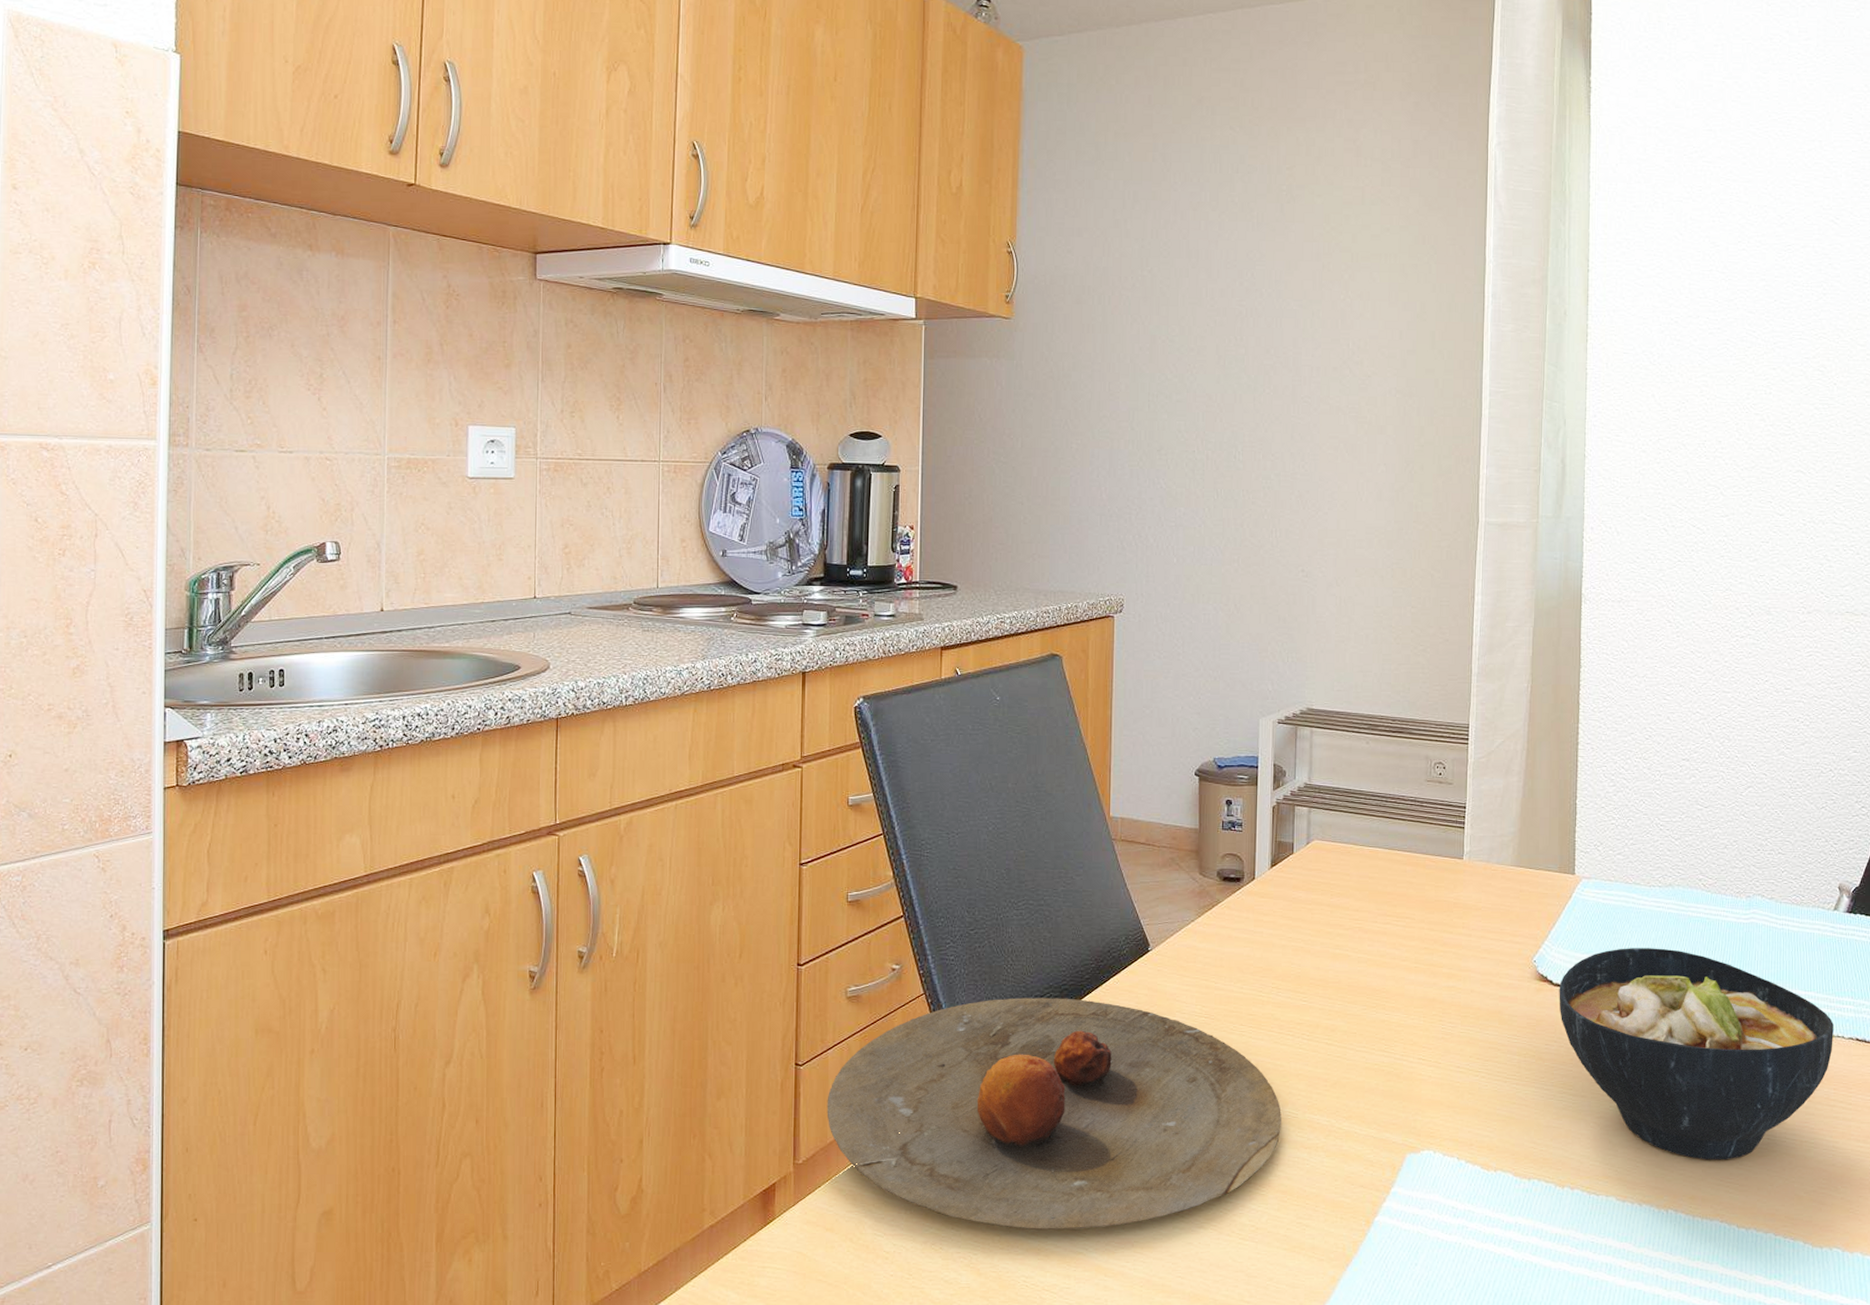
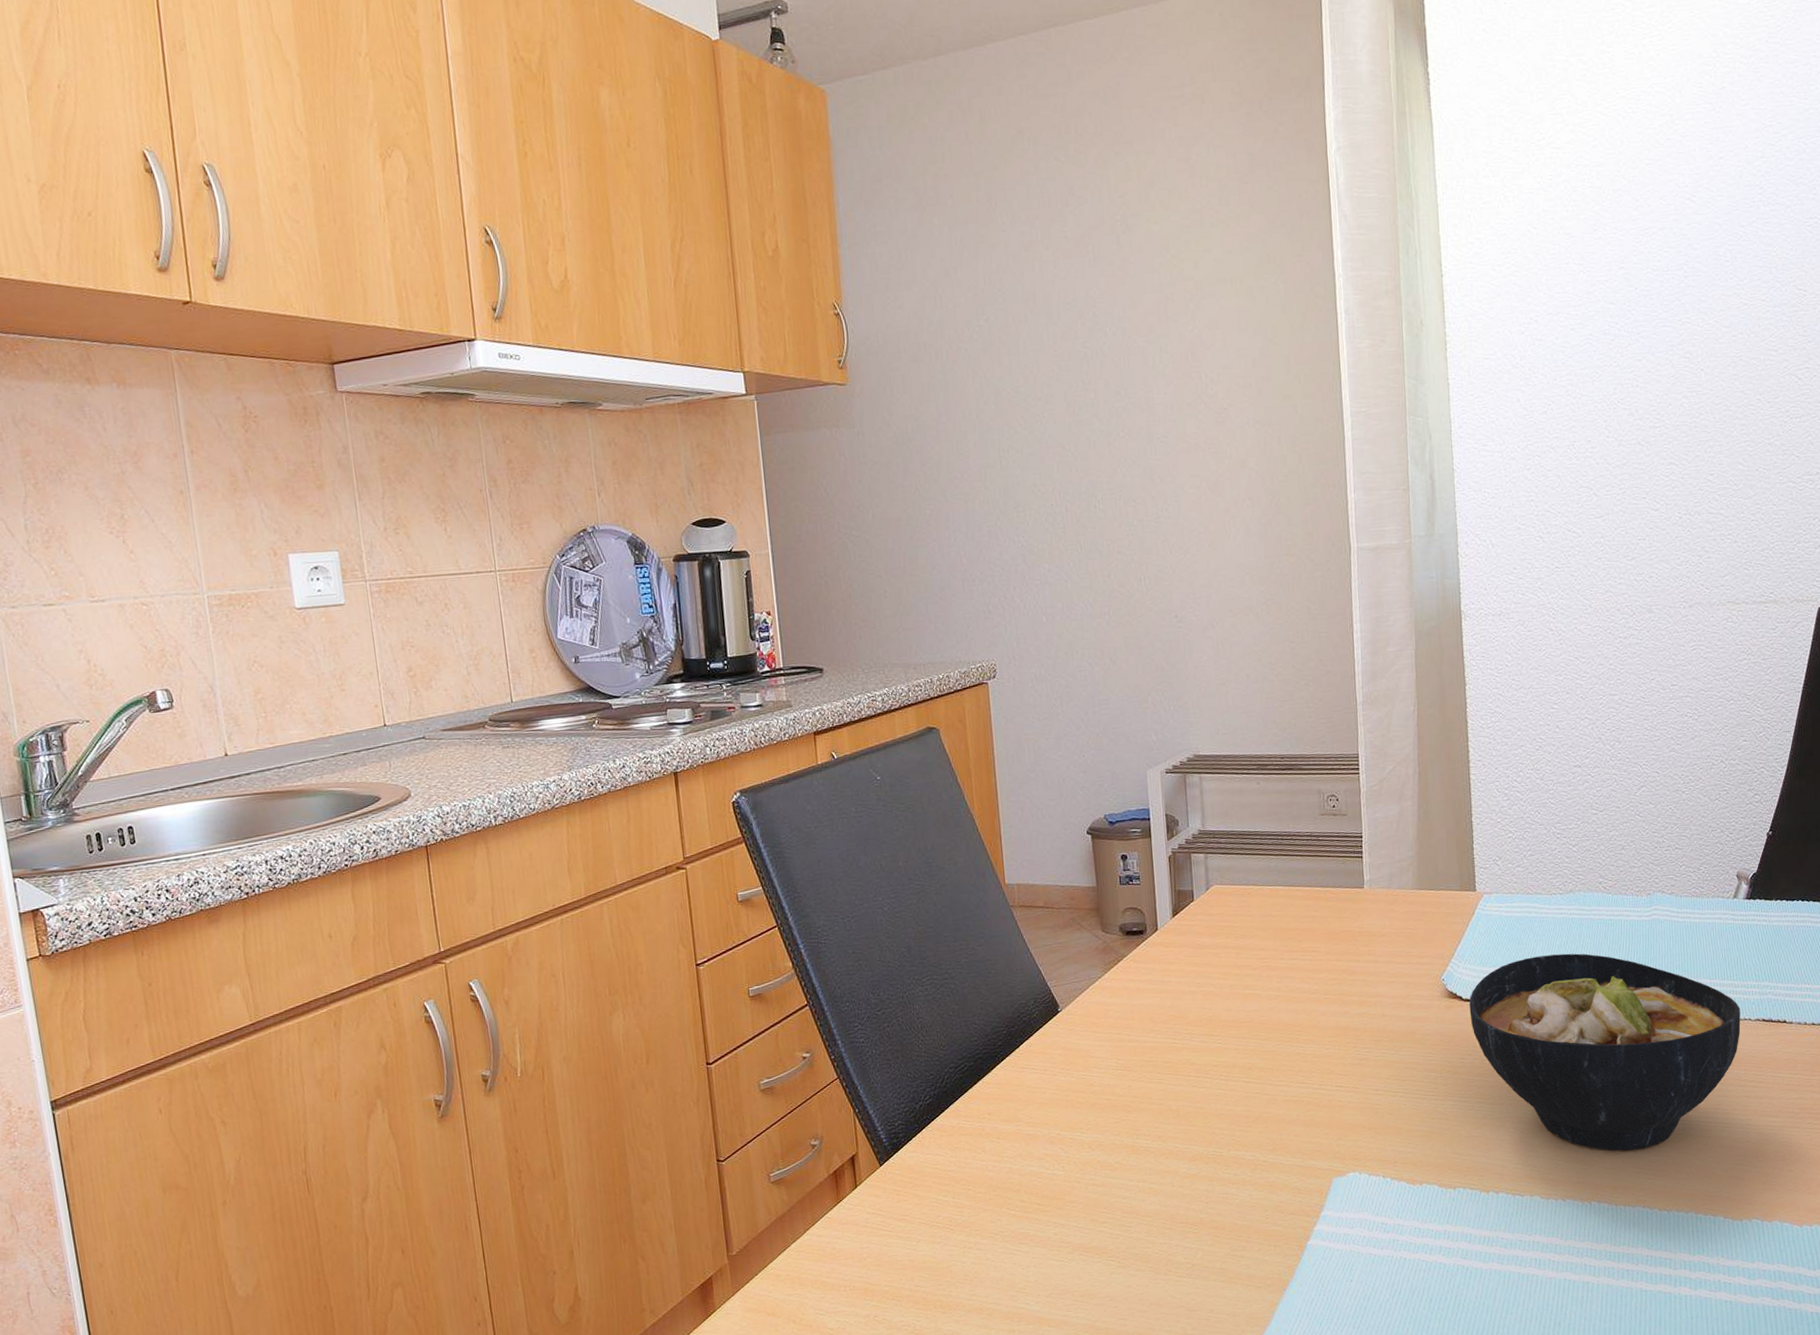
plate: present [827,998,1281,1229] -> none [753,1066,1208,1292]

